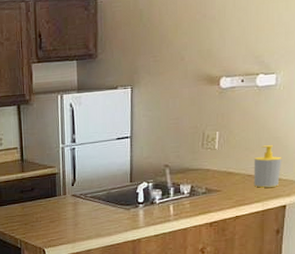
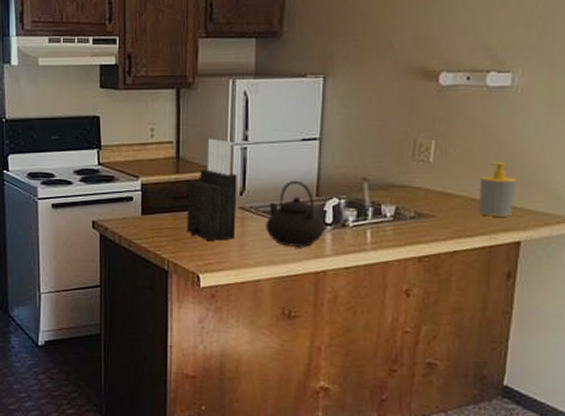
knife block: none [31,142,71,223] -> present [186,138,237,241]
teapot: none [93,170,139,223] -> present [265,180,326,247]

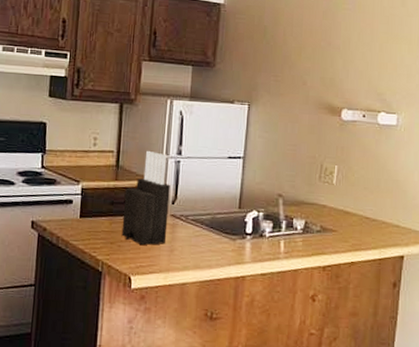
teapot: present [265,180,326,247] -> none [193,192,246,254]
soap bottle: present [478,162,518,217] -> none [371,187,401,234]

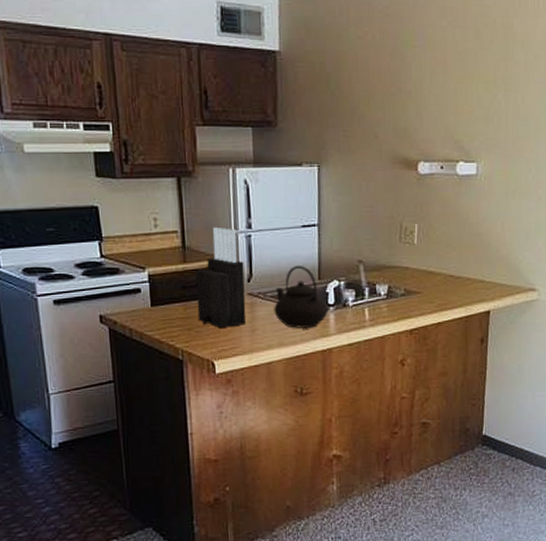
teapot: none [193,192,246,254] -> present [274,265,329,328]

